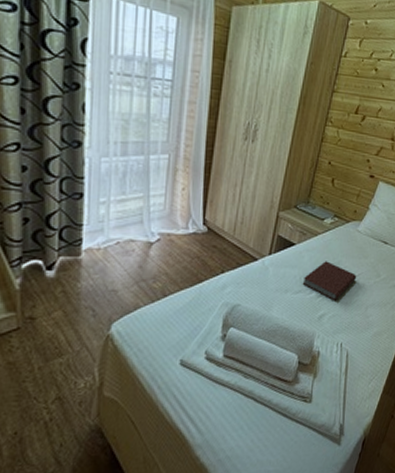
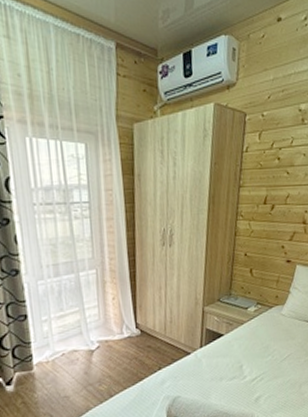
book: present [302,261,357,301] -> none [235,346,287,383]

